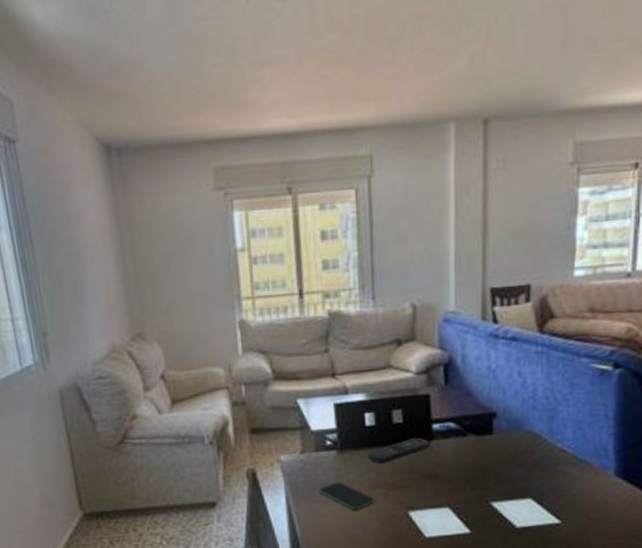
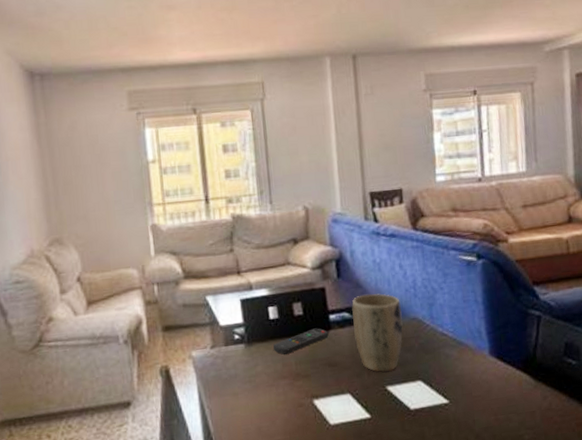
smartphone: present [319,482,374,510] -> none [229,374,282,402]
plant pot: none [458,403,516,487] -> present [352,293,403,372]

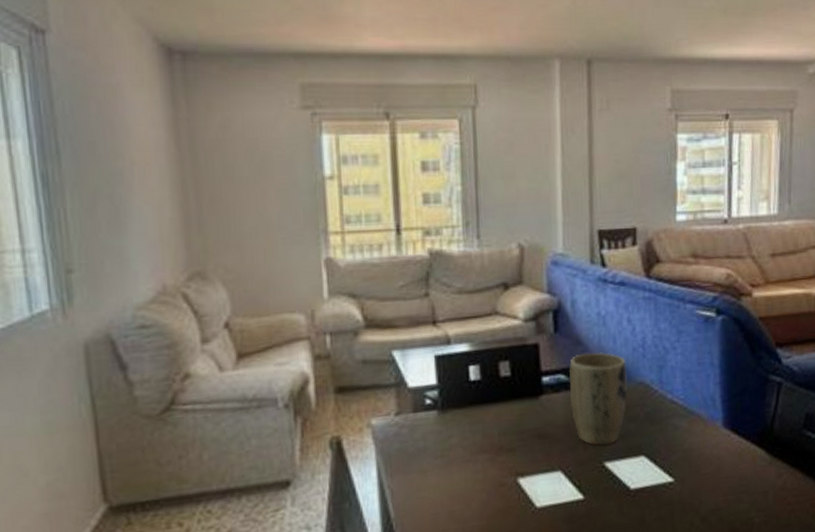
remote control: present [272,328,329,355] -> none [472,392,540,424]

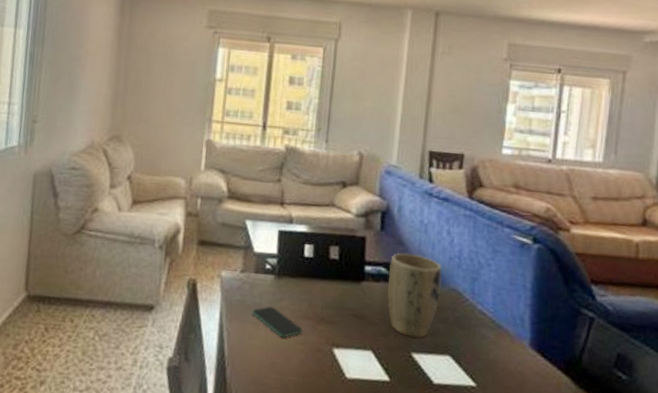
smartphone: none [416,447,480,481] -> present [252,306,303,338]

